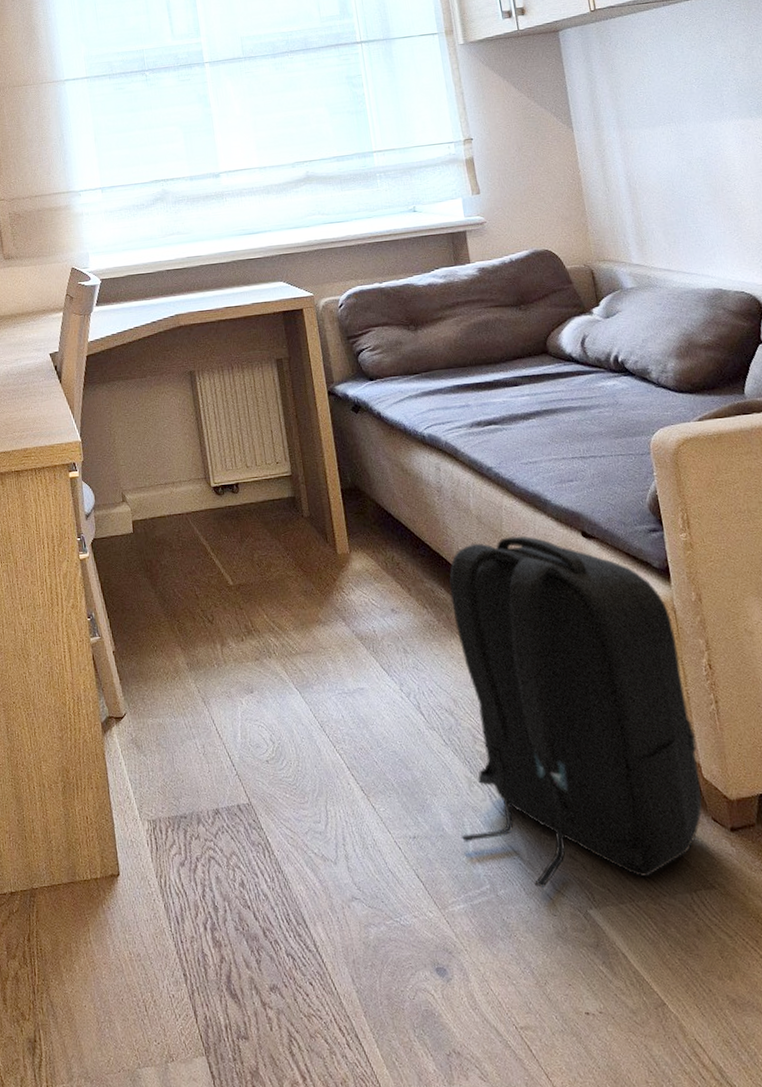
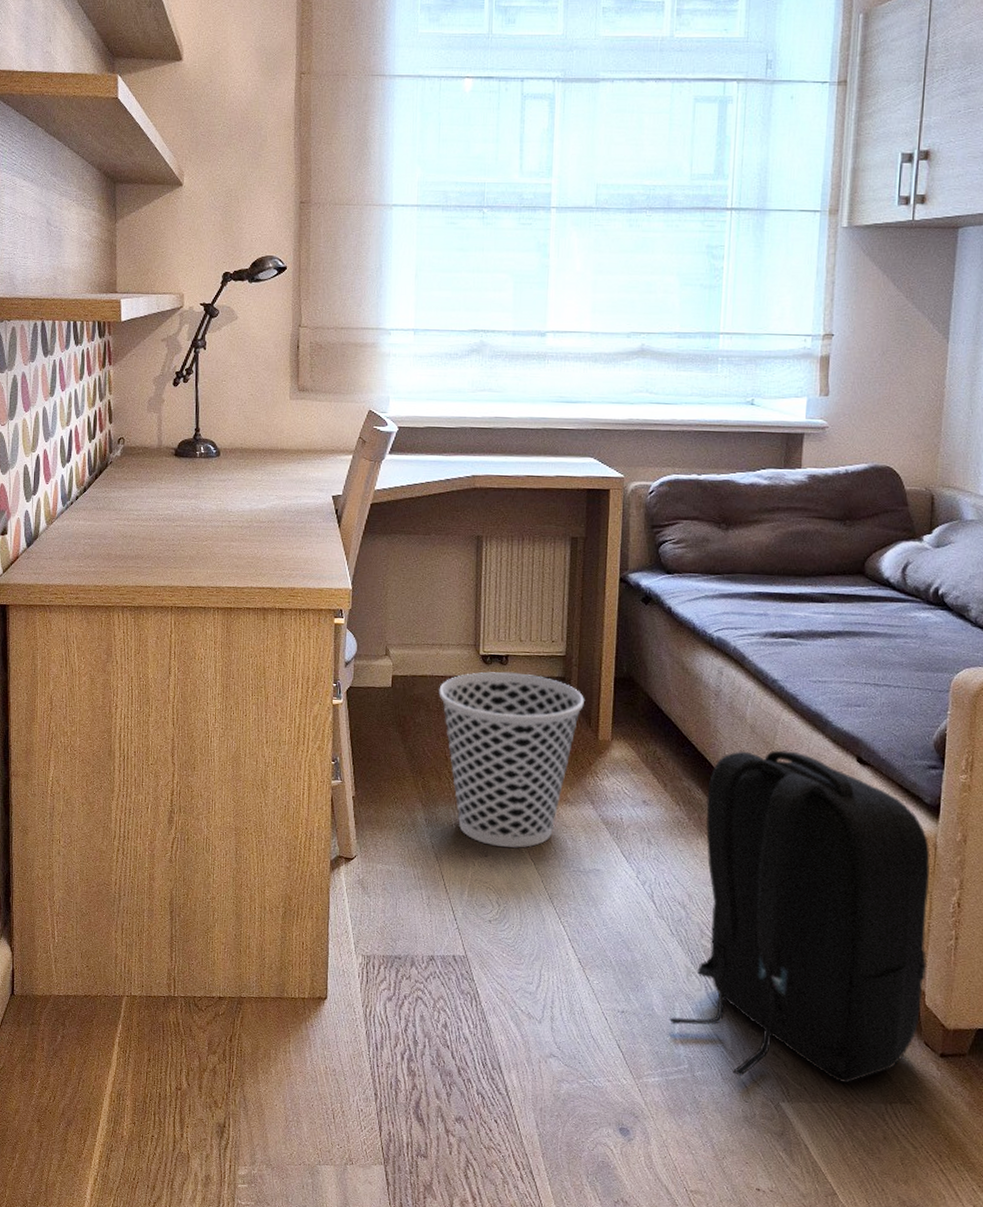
wastebasket: none [178,499,318,680] -> present [439,672,584,848]

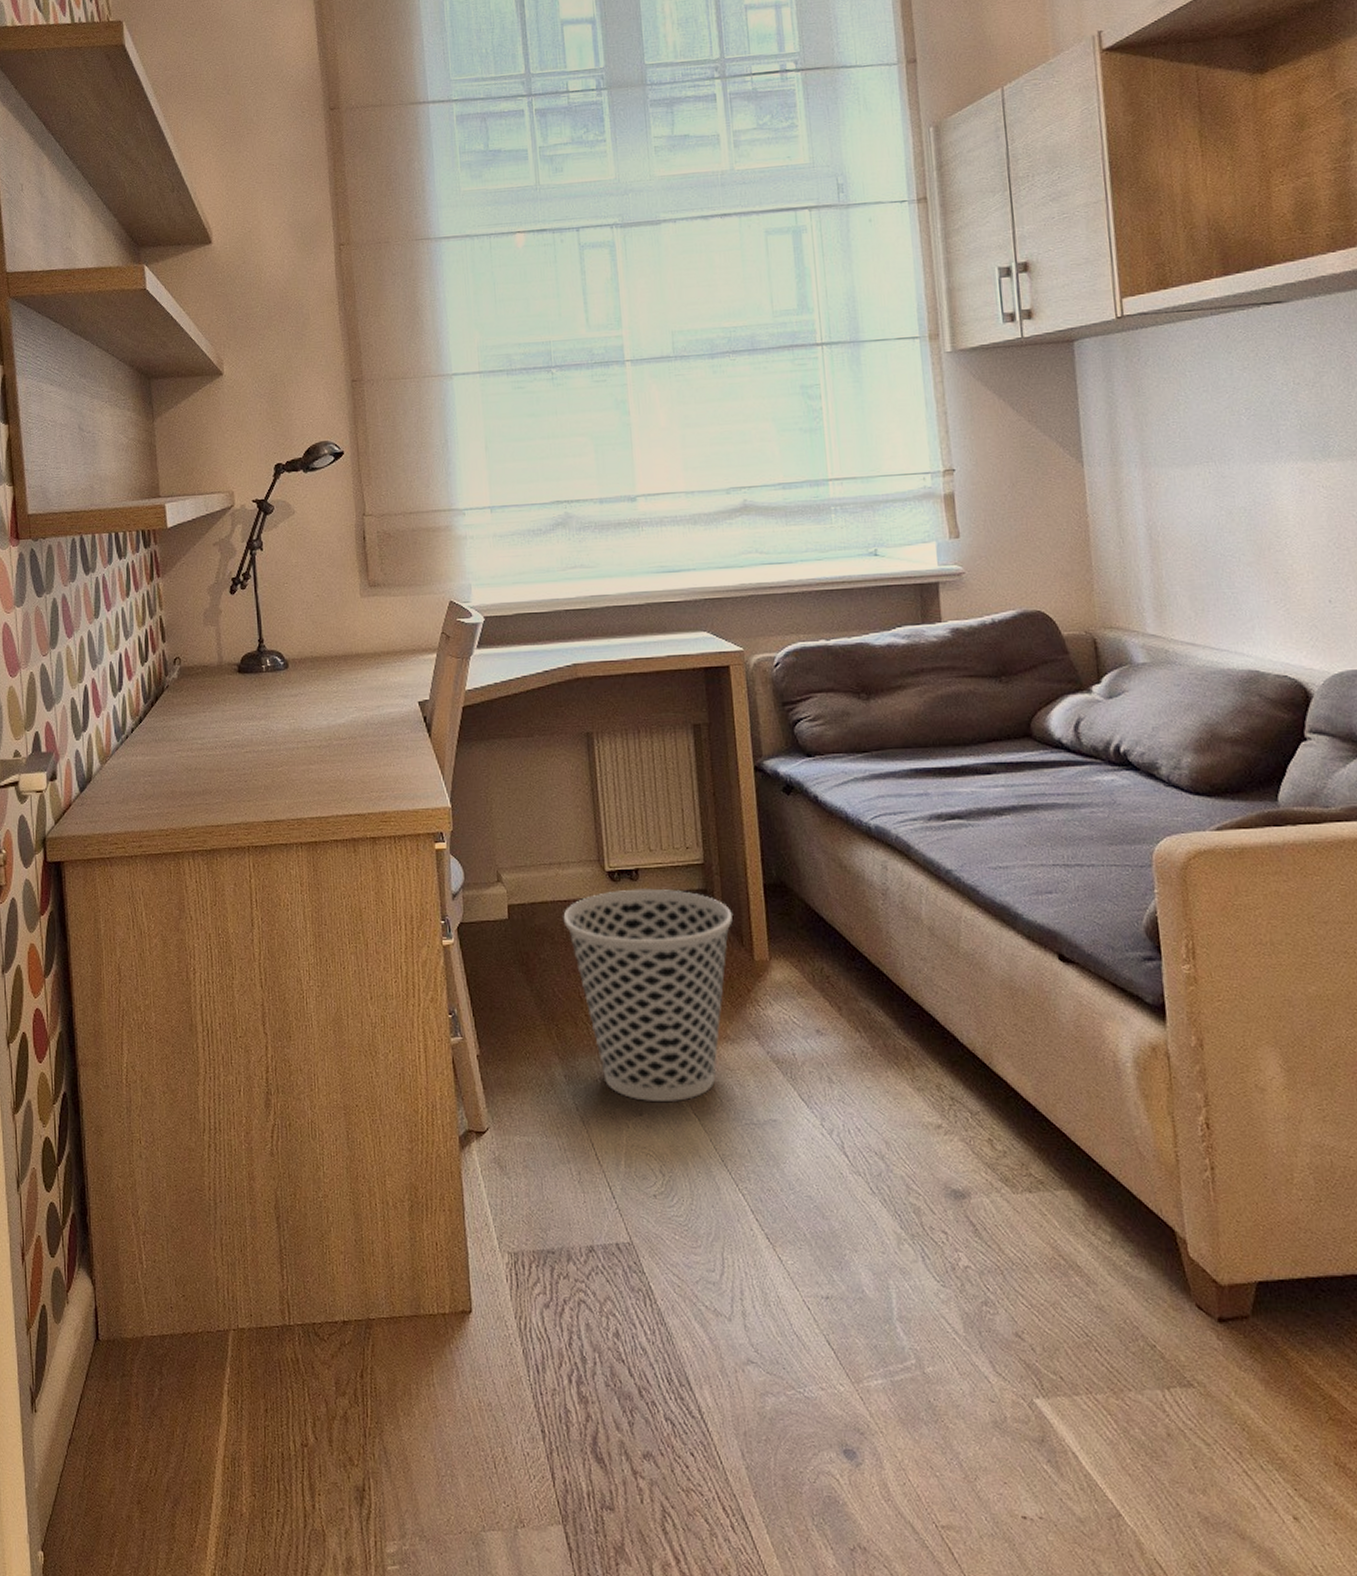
backpack: present [670,750,931,1083] -> none [885,954,1185,1370]

